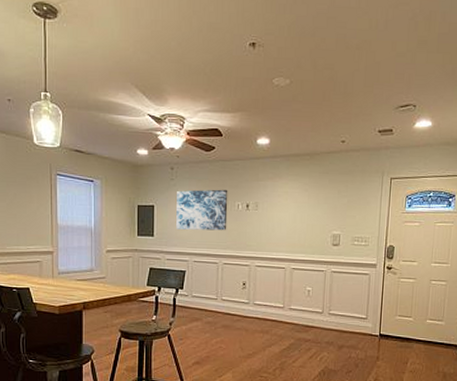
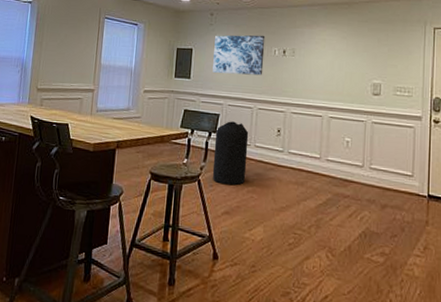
trash can: none [181,277,215,338] -> present [212,121,249,185]

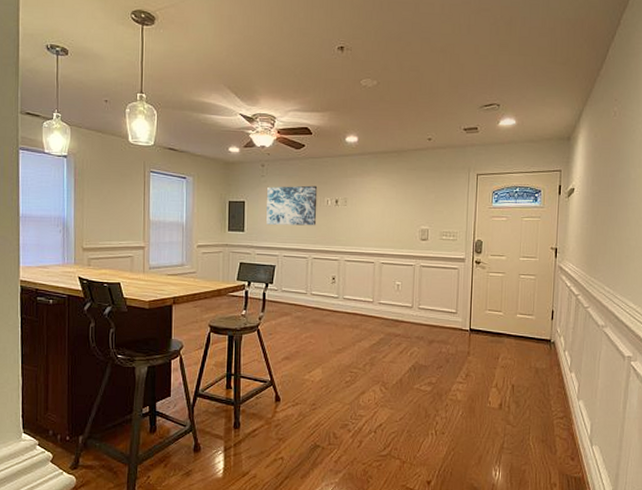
trash can: present [212,121,249,185] -> none [271,271,305,333]

